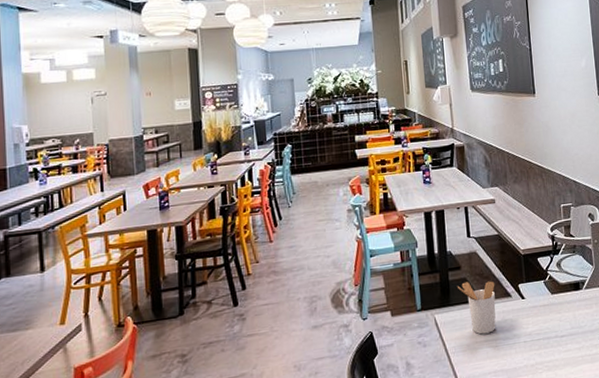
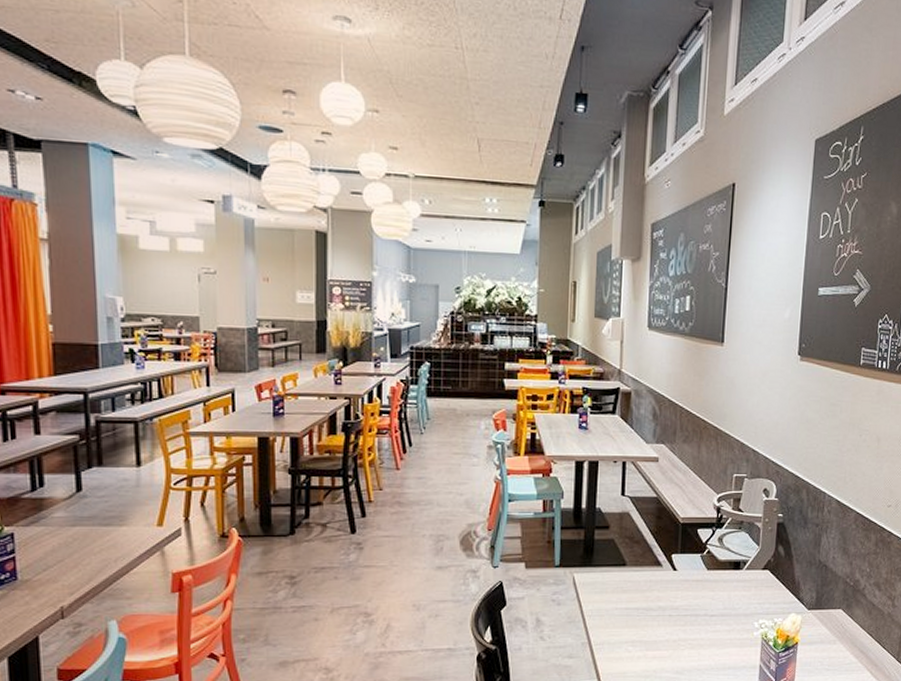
utensil holder: present [458,281,496,335] -> none [603,543,646,601]

